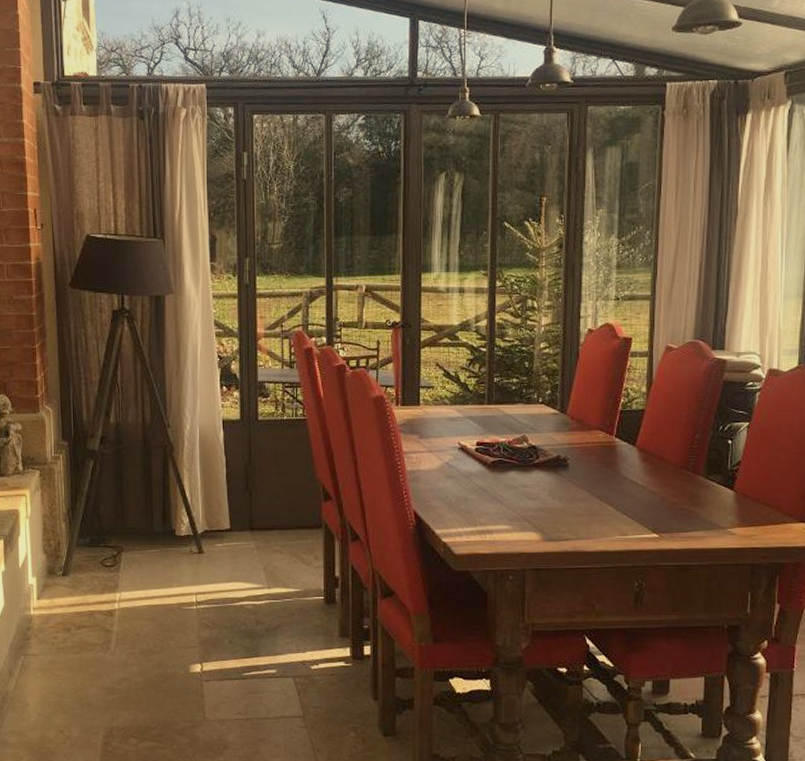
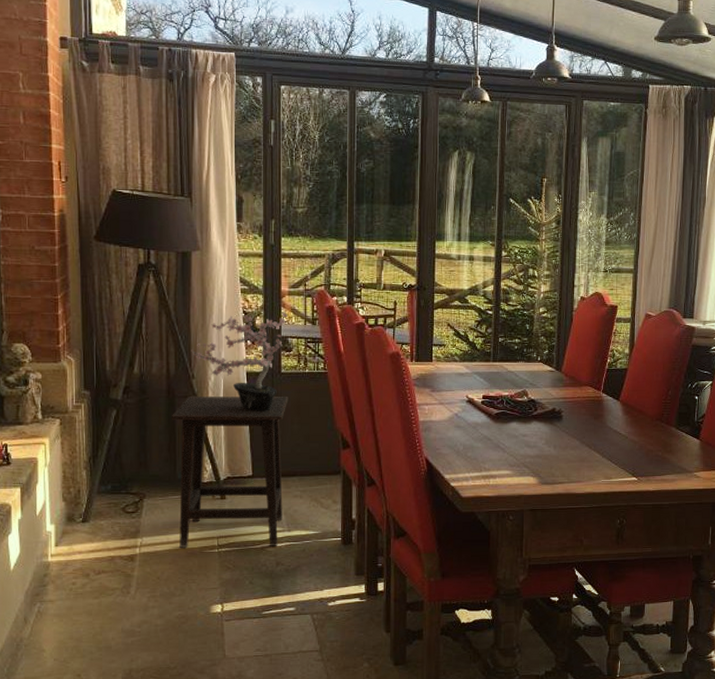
side table: none [148,445,266,604] -> present [172,396,289,548]
potted plant: none [166,354,264,461] -> present [191,311,288,411]

